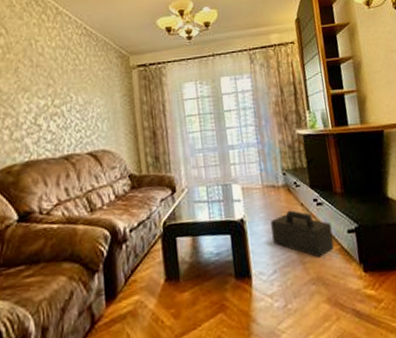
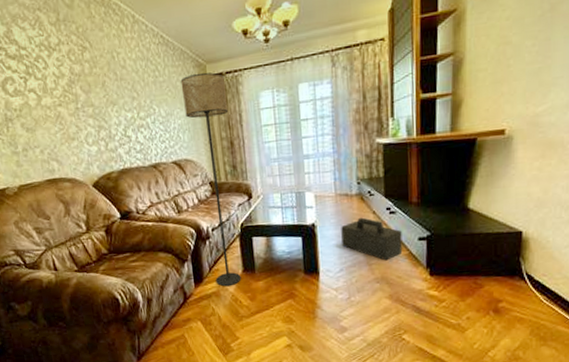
floor lamp: none [102,63,164,303] -> present [180,72,241,287]

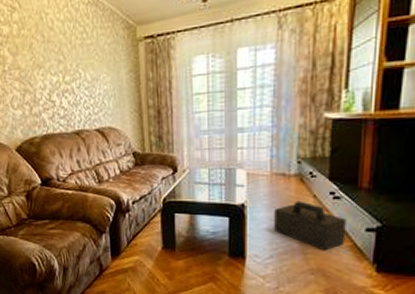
floor lamp: present [180,72,241,287] -> none [108,35,160,263]

